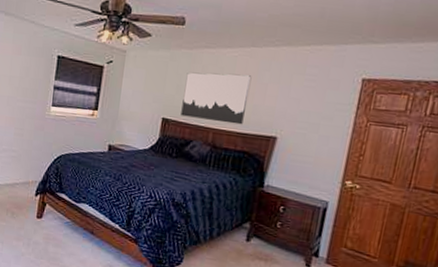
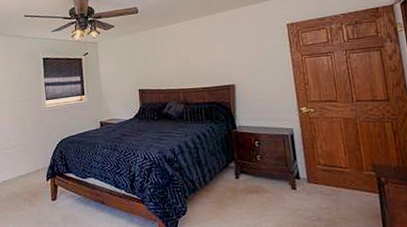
wall art: present [181,72,252,125] -> none [149,40,205,85]

